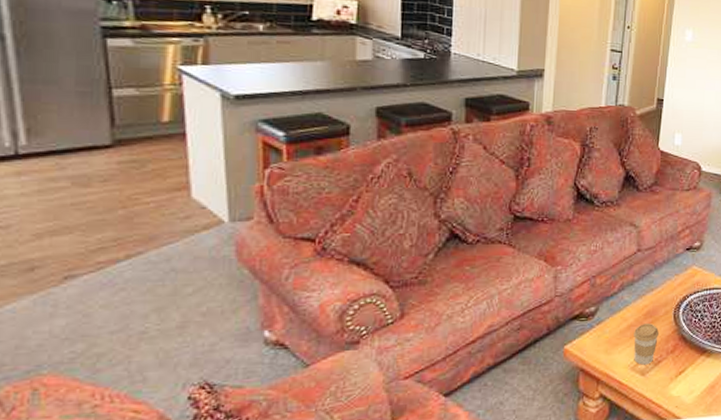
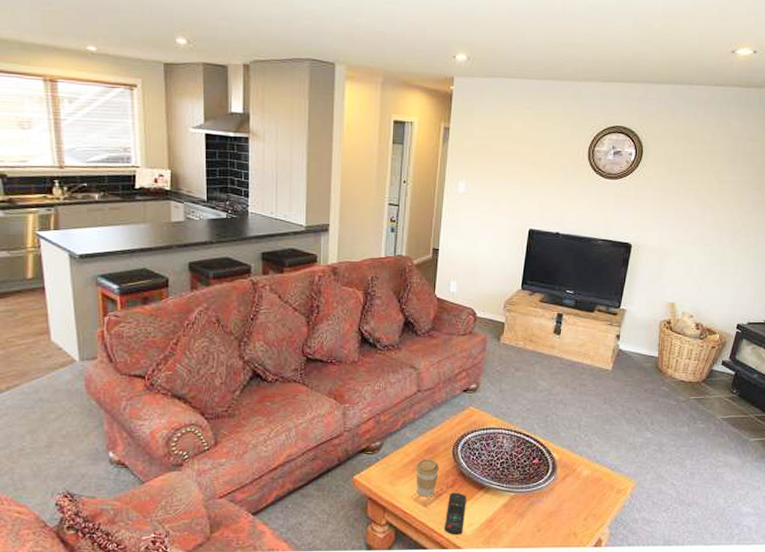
remote control: none [663,358,687,405] -> present [444,492,466,535]

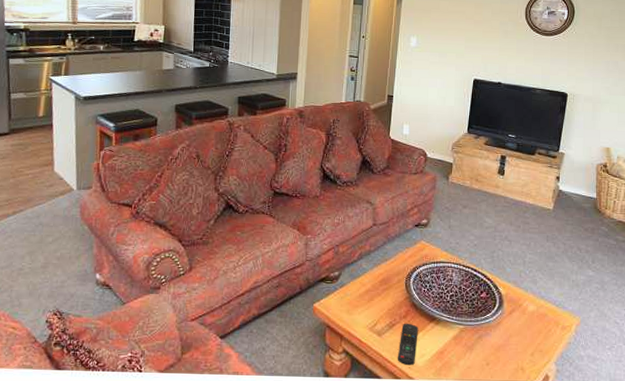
coffee cup: present [416,459,440,497] -> none [371,290,394,327]

